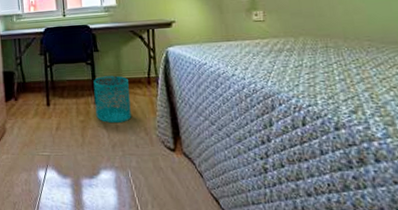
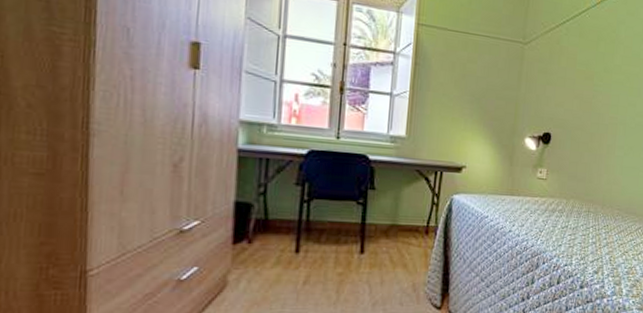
wastebasket: present [93,75,131,124] -> none [359,220,405,278]

